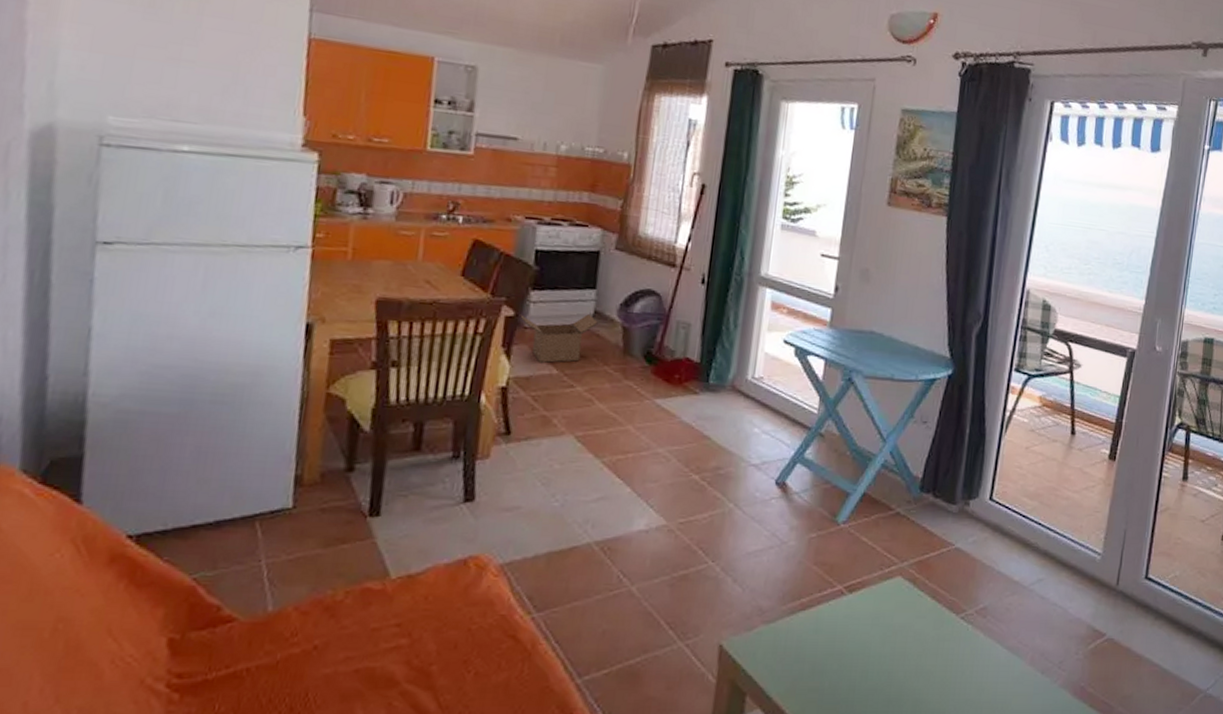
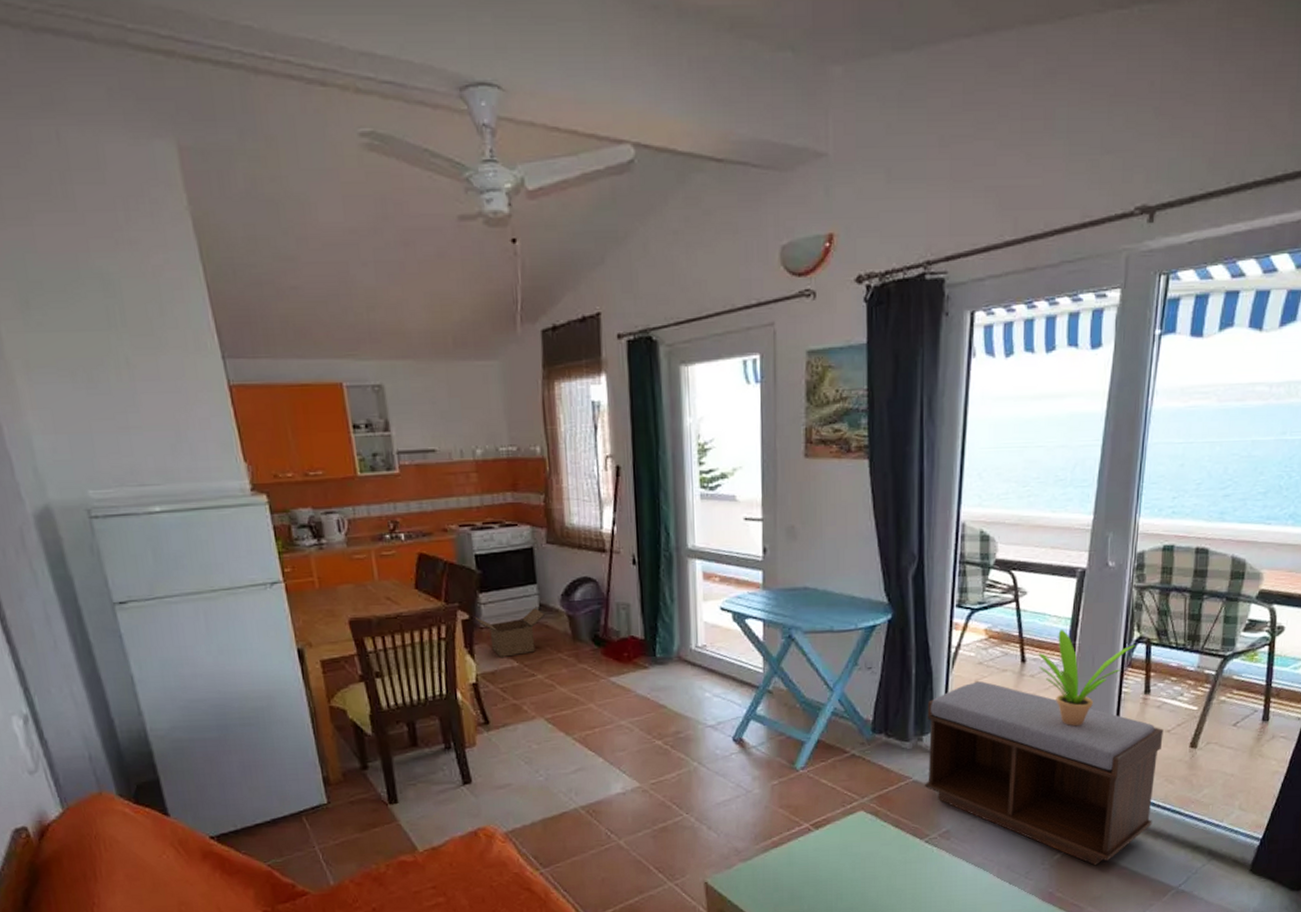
bench: none [967,449,1198,660] -> present [925,681,1164,866]
potted plant: none [1087,406,1176,507] -> present [1038,630,1135,726]

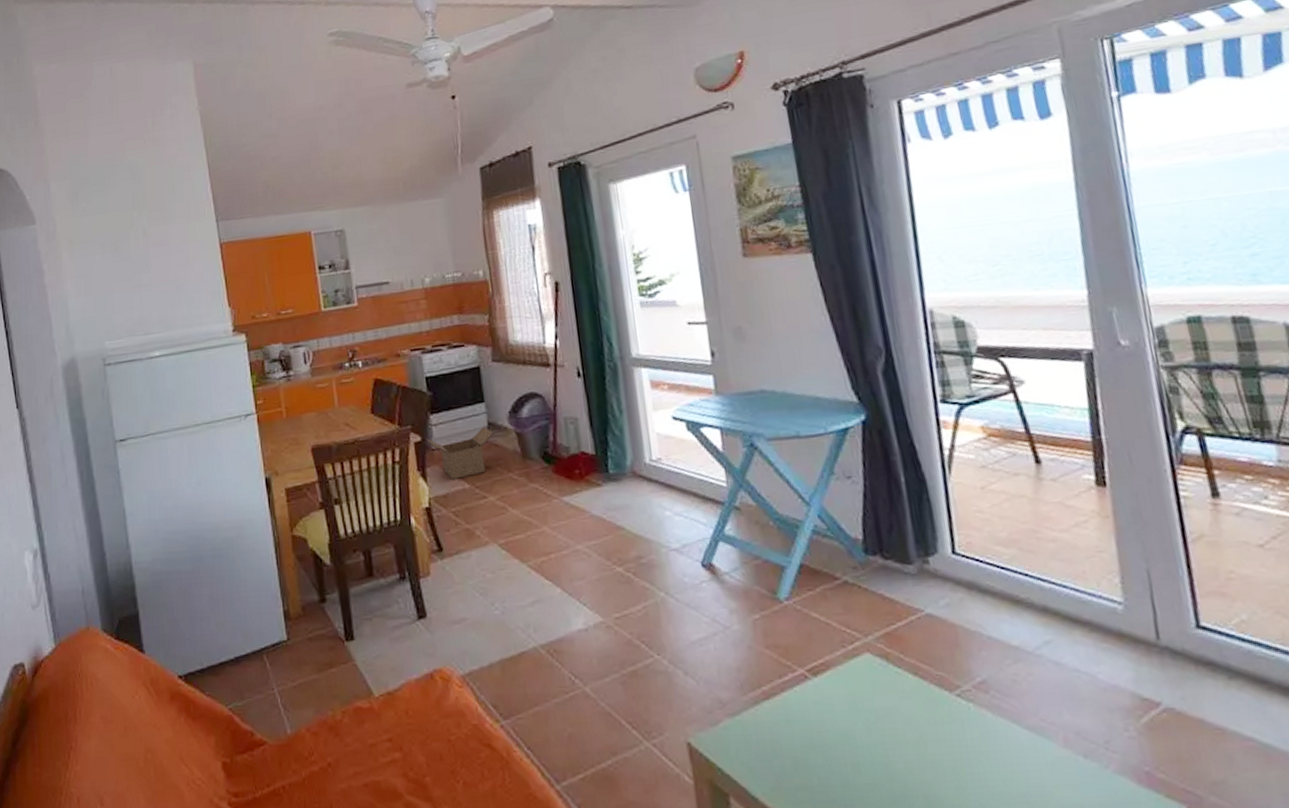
bench: present [925,681,1164,866] -> none [927,488,1274,735]
potted plant: present [1038,630,1135,726] -> none [1055,422,1183,542]

